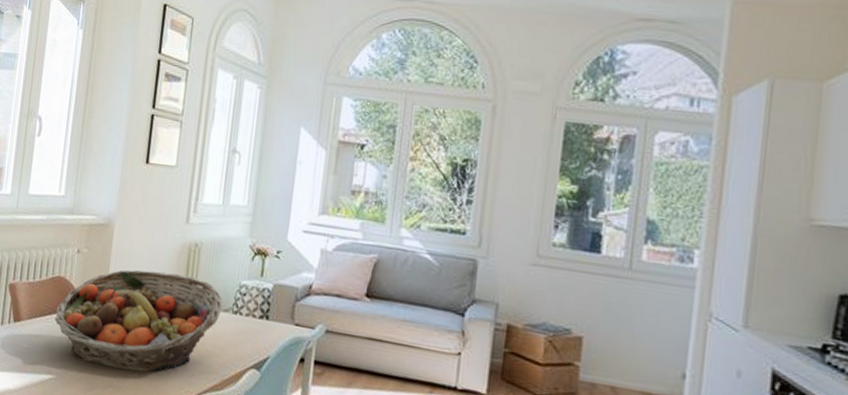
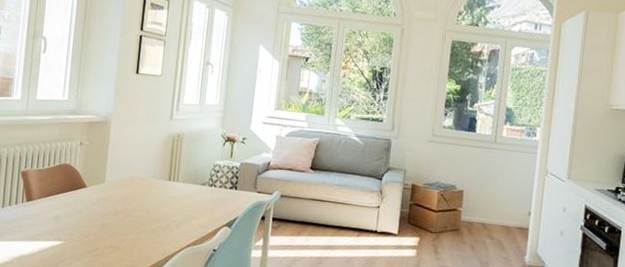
fruit basket: present [54,270,222,372] -> none [62,156,201,234]

